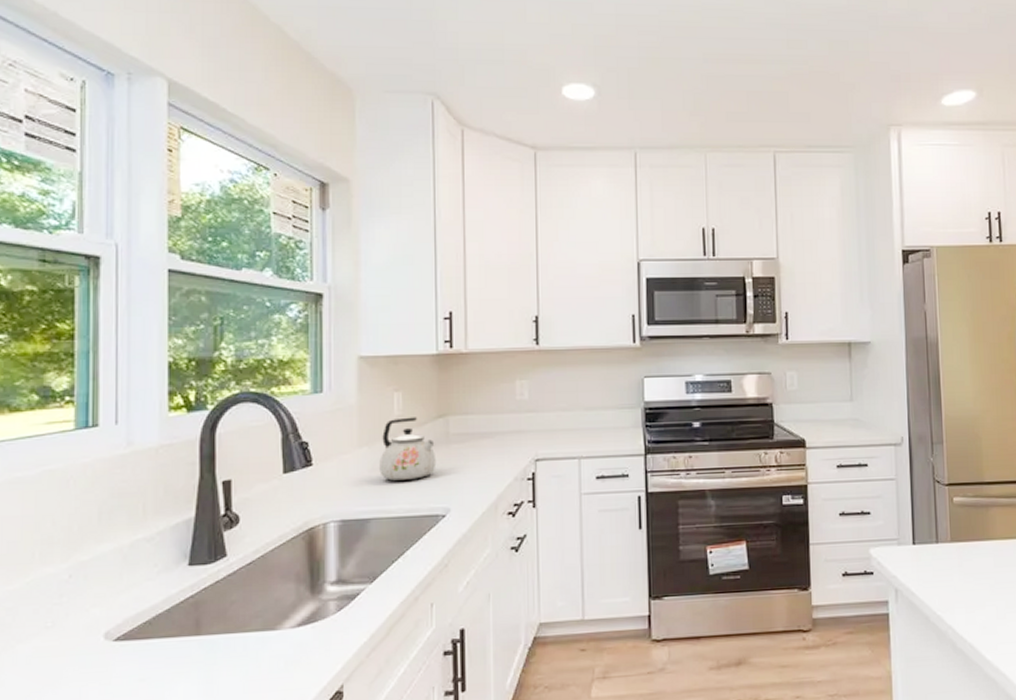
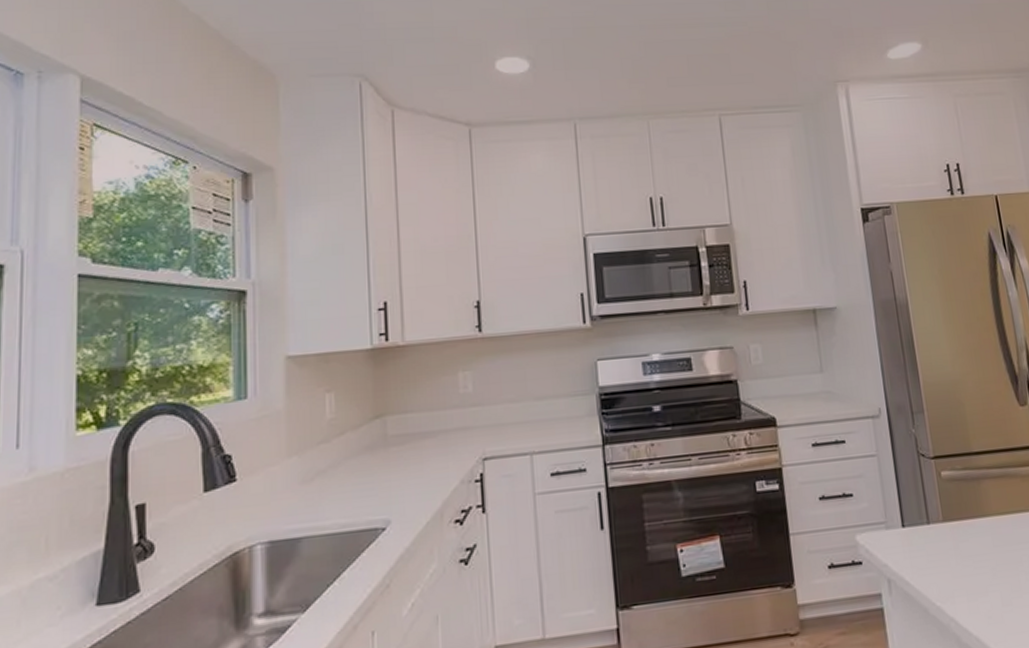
kettle: present [379,417,437,481] -> none [311,419,374,493]

